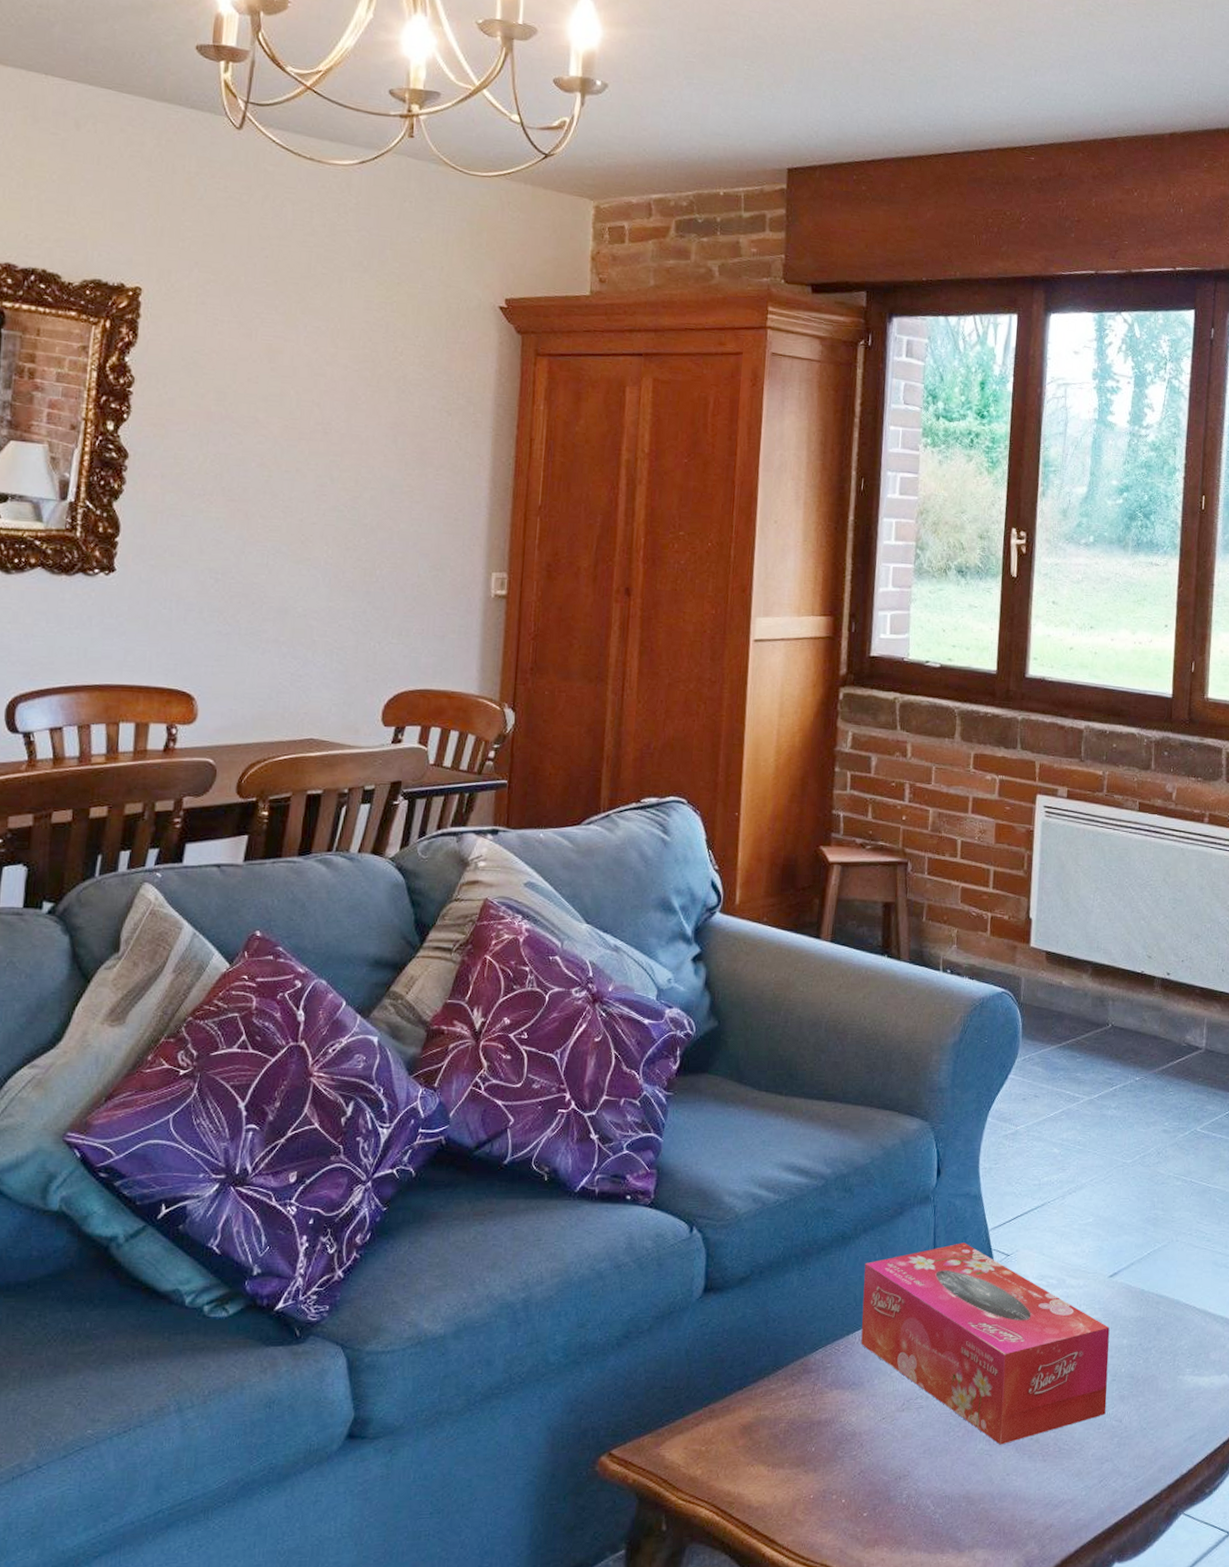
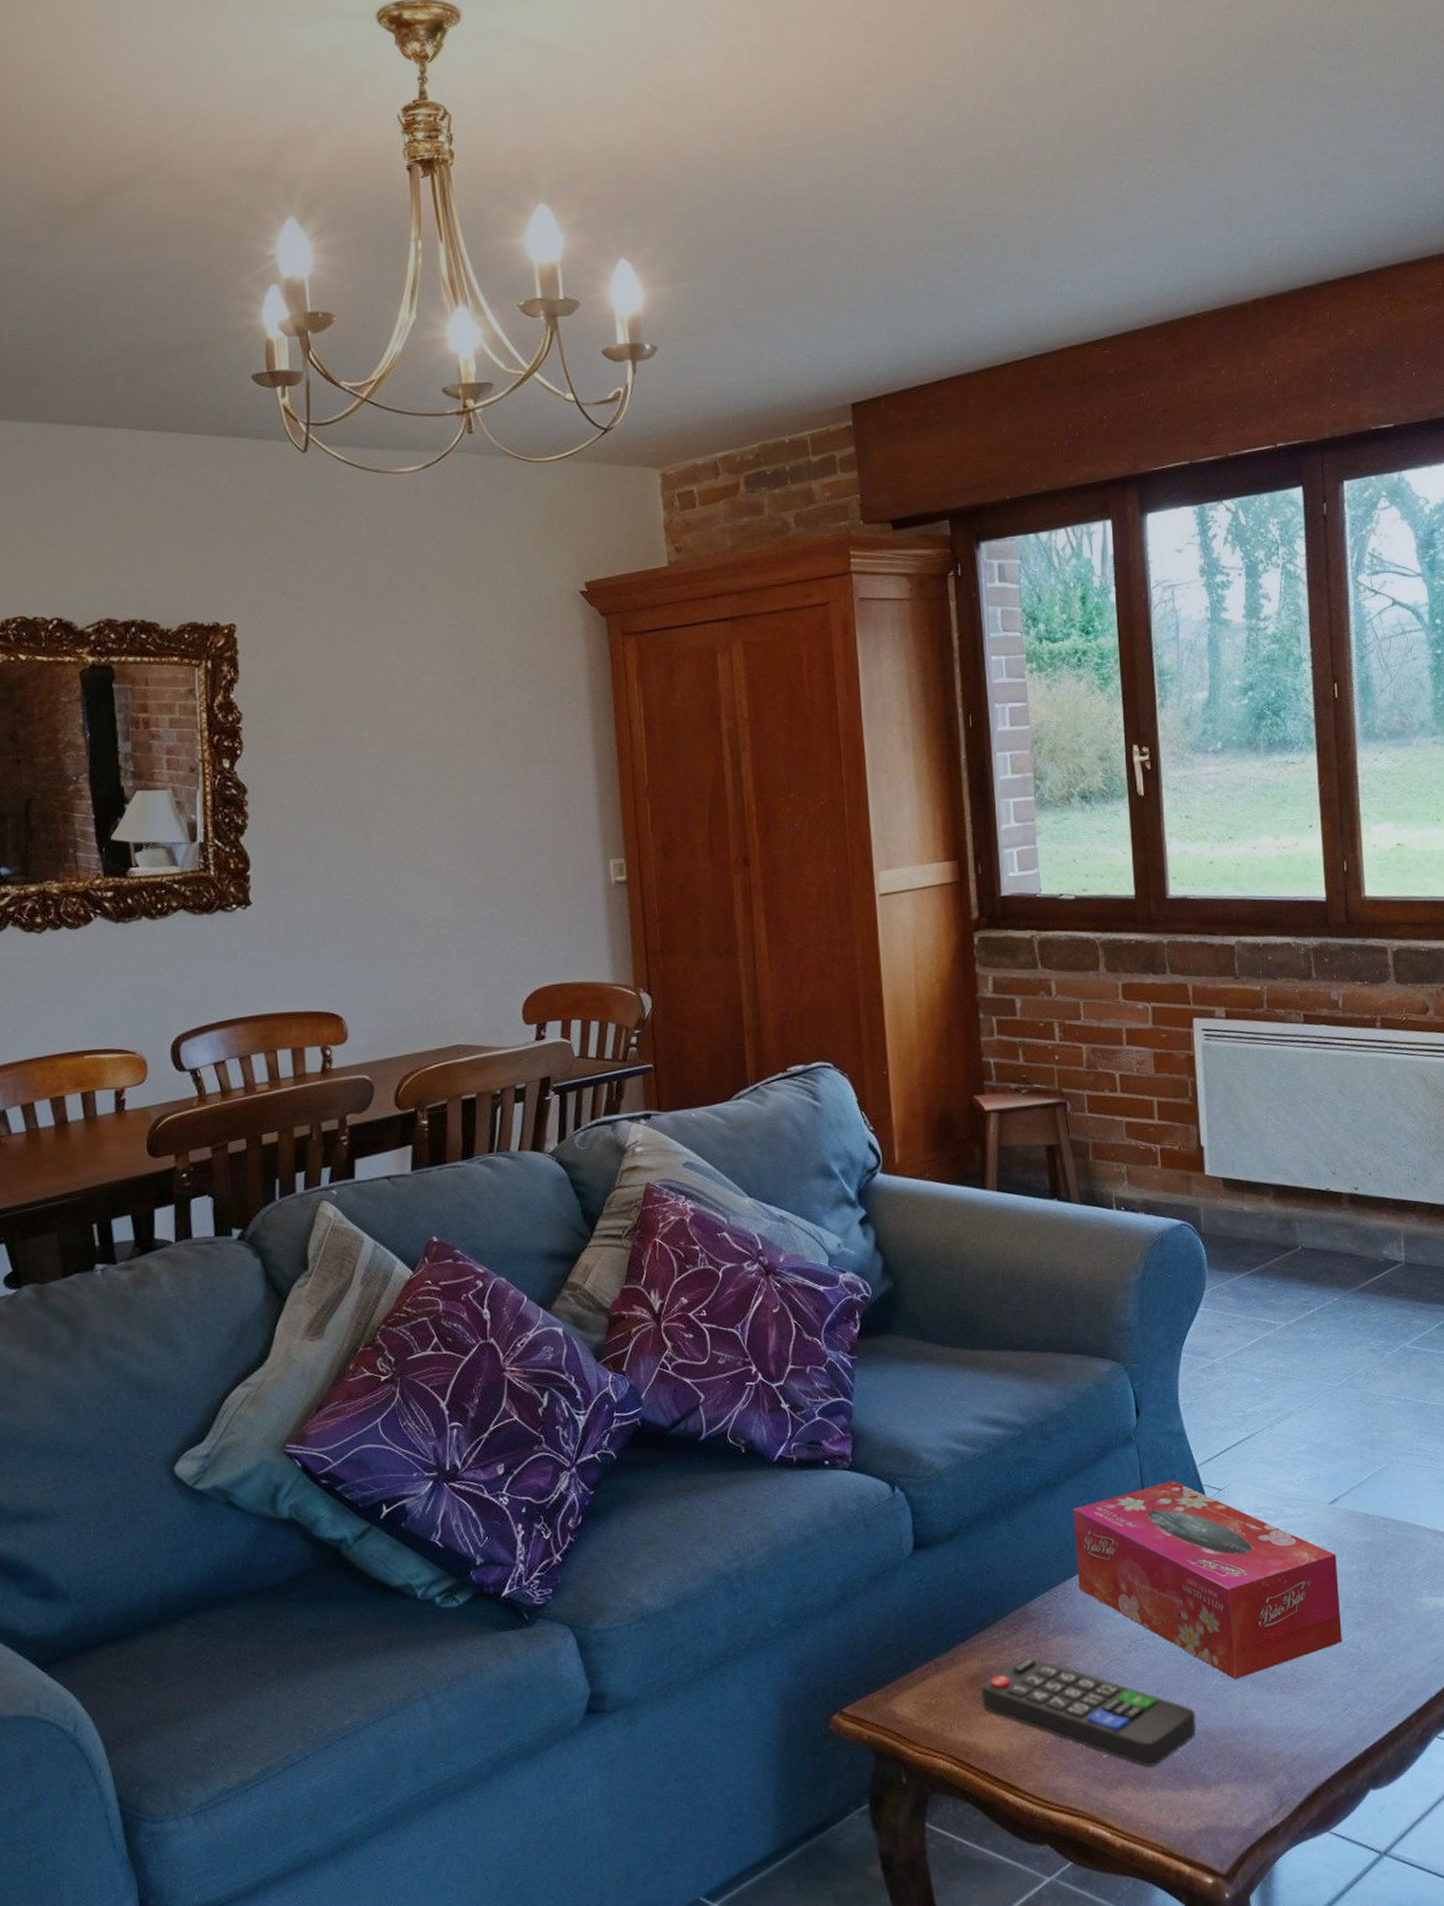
remote control: none [751,1409,958,1527] -> present [980,1657,1197,1767]

